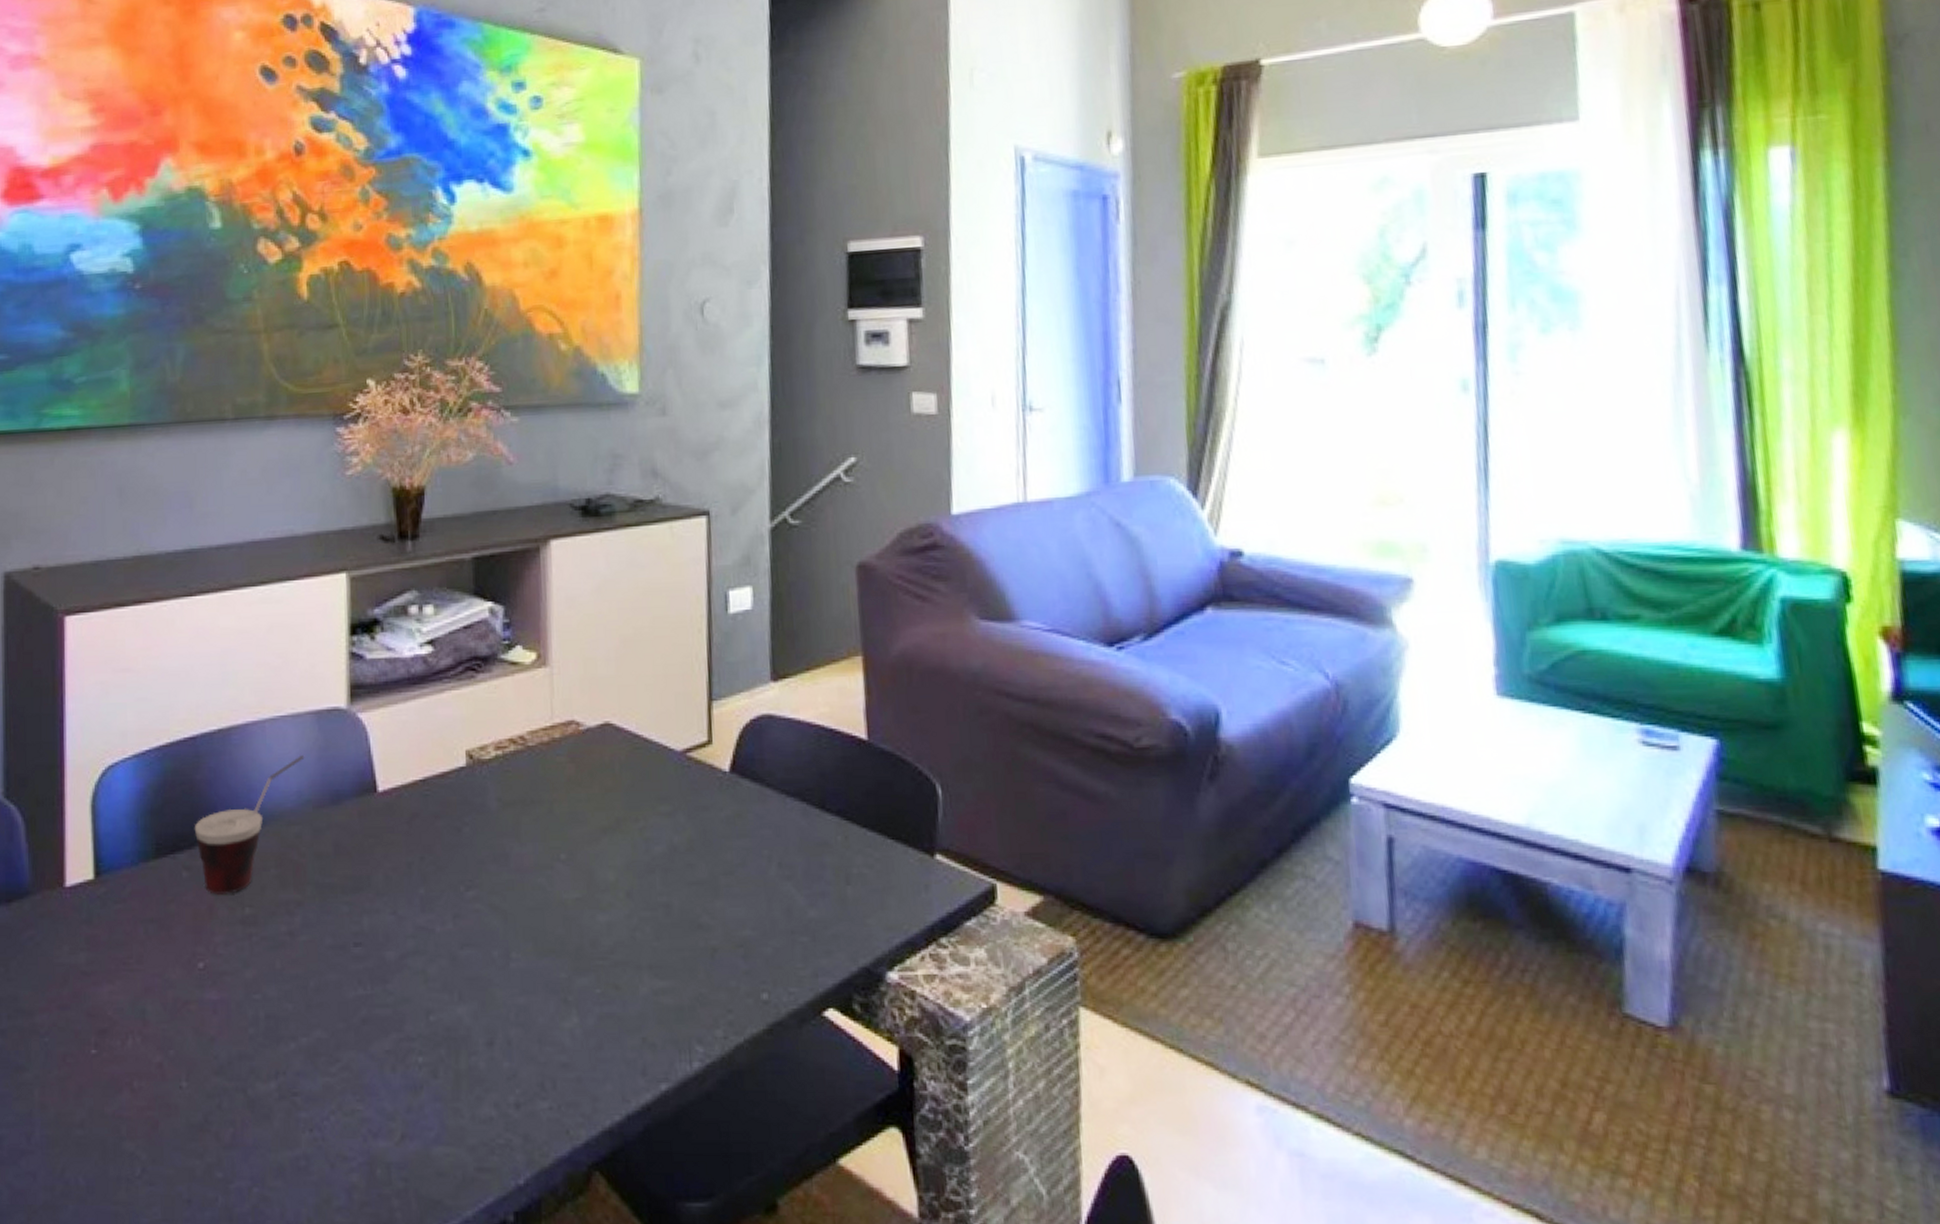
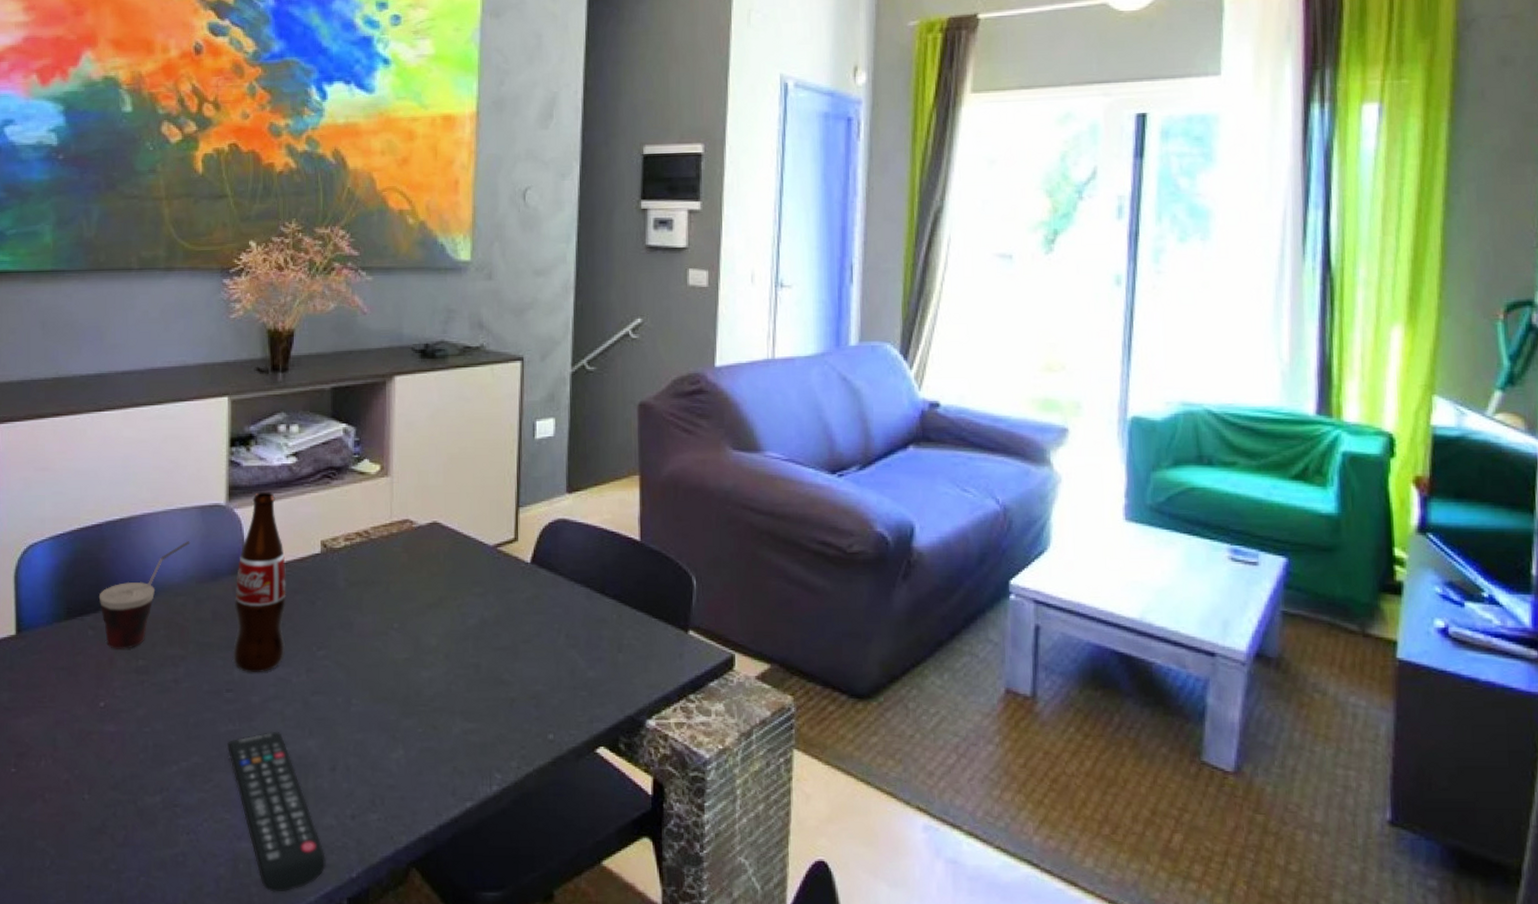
remote control: none [356,995,485,1206] -> present [226,731,326,893]
bottle: none [361,691,426,922] -> present [233,492,286,673]

